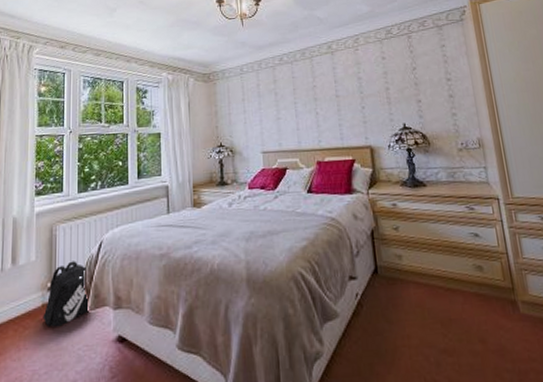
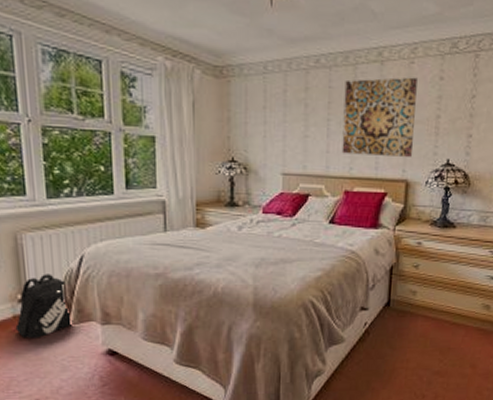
wall art: none [305,60,371,130] -> present [342,77,418,157]

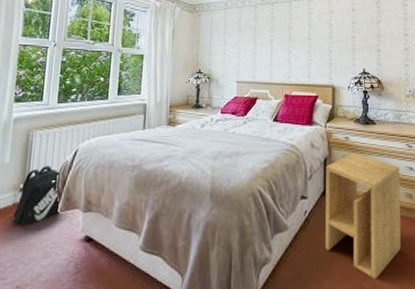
wall art: present [342,77,418,157] -> none [282,9,336,67]
side table: none [386,260,479,389] -> present [325,152,401,280]

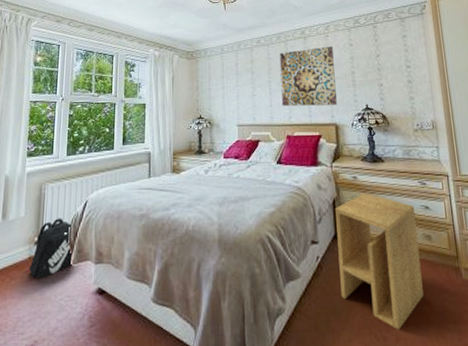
wall art: none [282,9,336,67] -> present [279,46,337,107]

